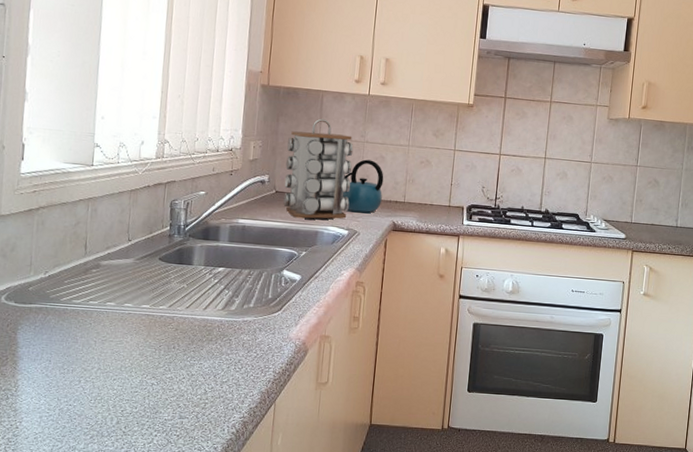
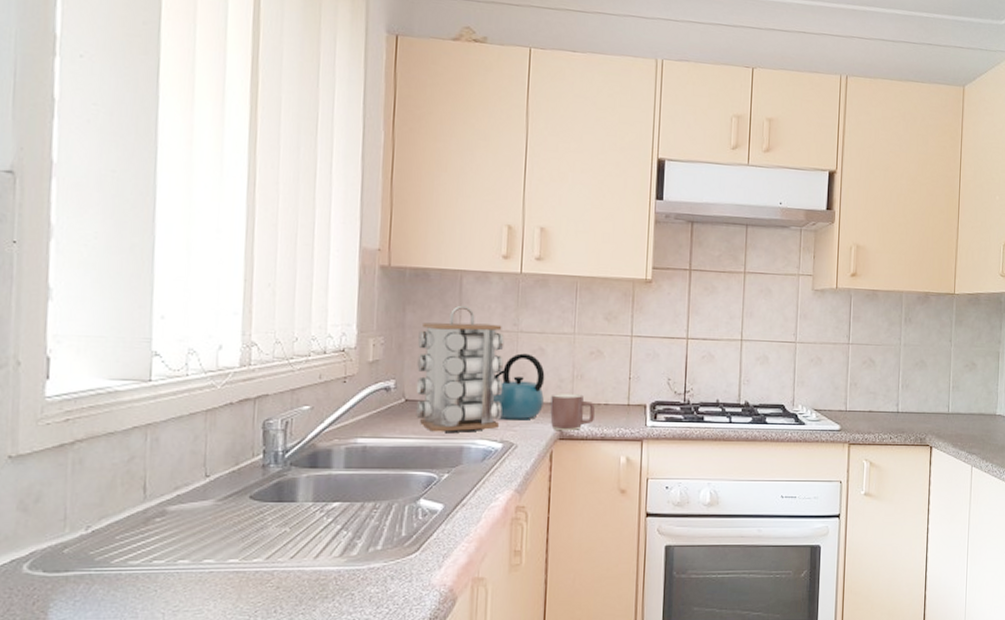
mug: none [386,193,422,225] -> present [550,394,595,432]

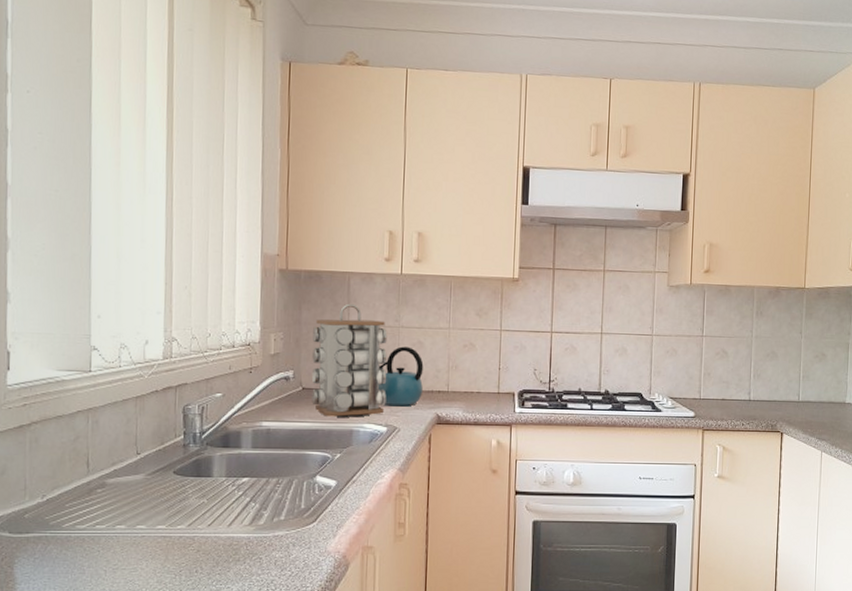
mug: present [550,394,595,432] -> none [428,383,468,417]

